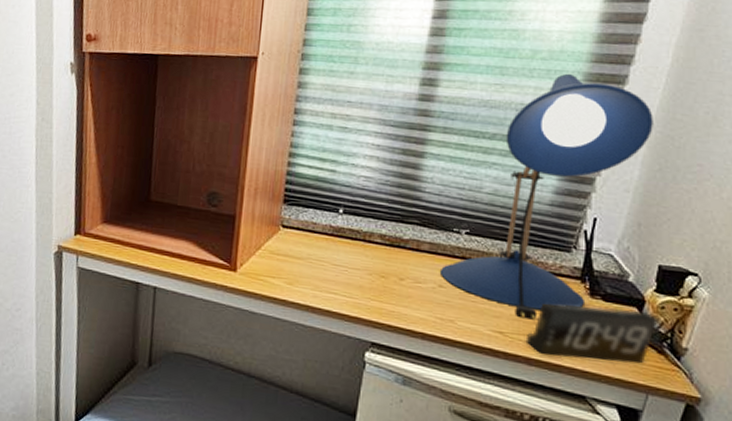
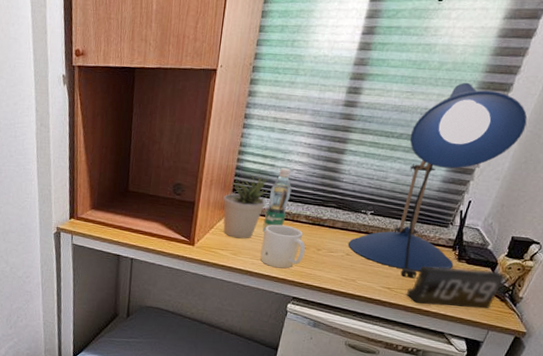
potted plant: none [271,182,331,264] -> present [223,174,269,239]
mug: none [324,245,384,304] -> present [260,224,306,269]
bottle: none [325,174,360,255] -> present [262,168,292,232]

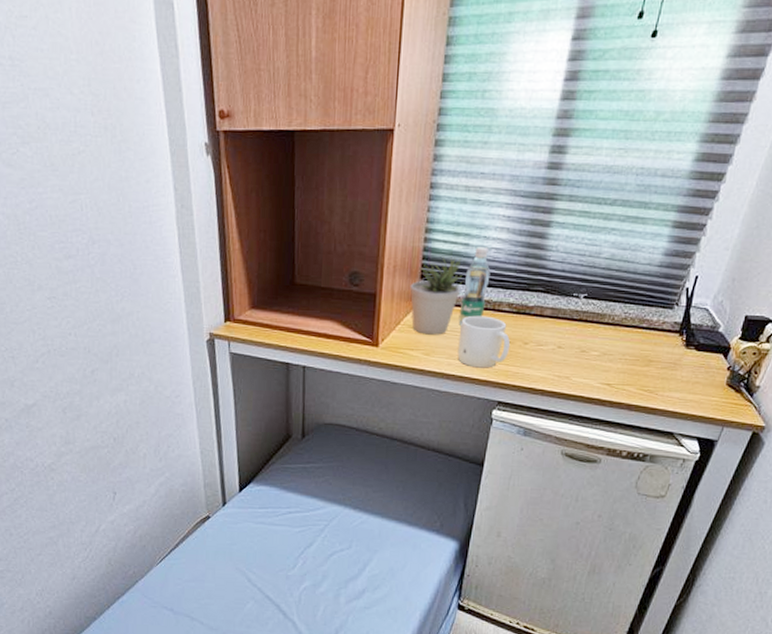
desk lamp: present [348,82,528,279] -> none [560,135,758,371]
alarm clock: present [406,266,505,309] -> none [628,356,739,402]

